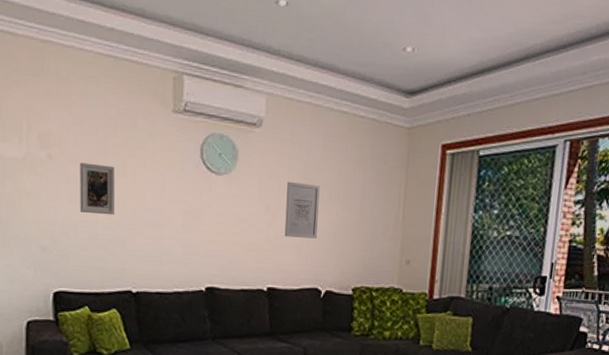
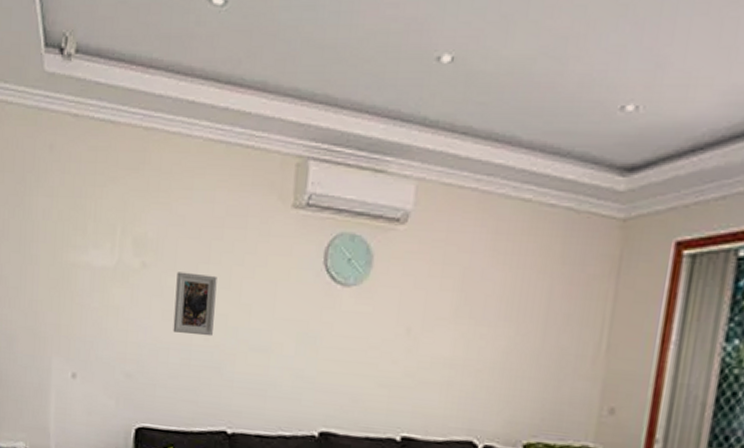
wall art: present [284,181,320,239] -> none [429,294,484,373]

